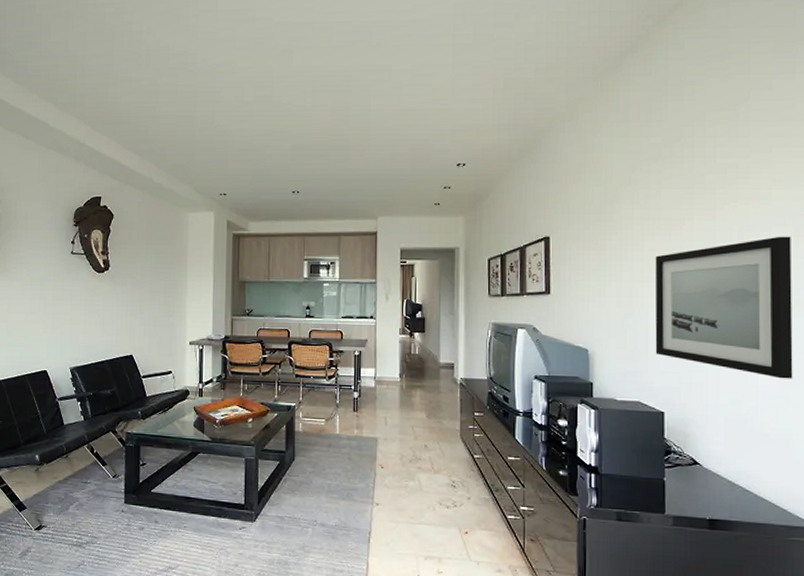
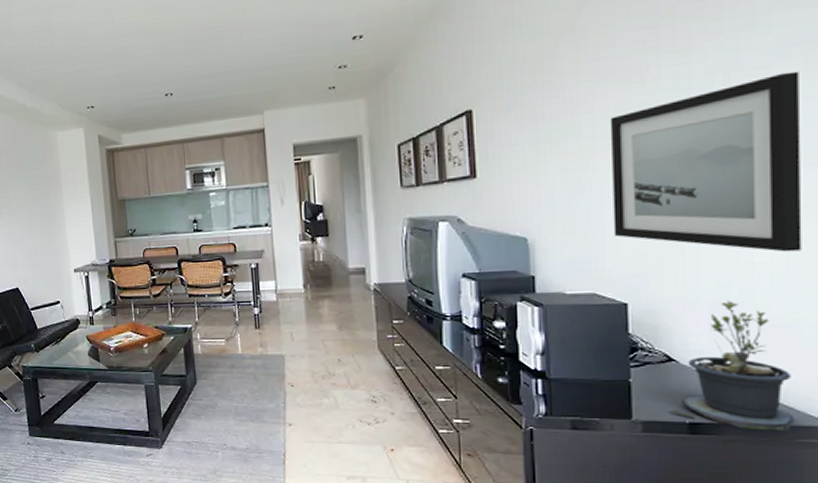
potted plant: none [693,416,787,531] -> present [668,301,794,432]

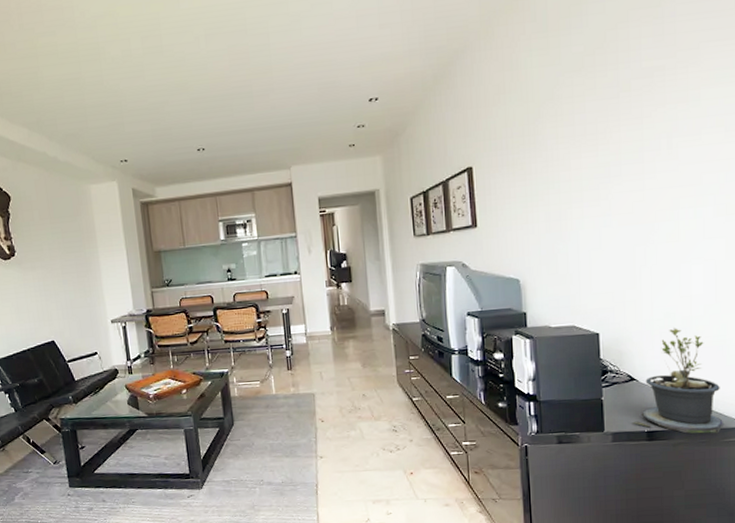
wall art: present [610,71,802,252] -> none [582,137,726,286]

